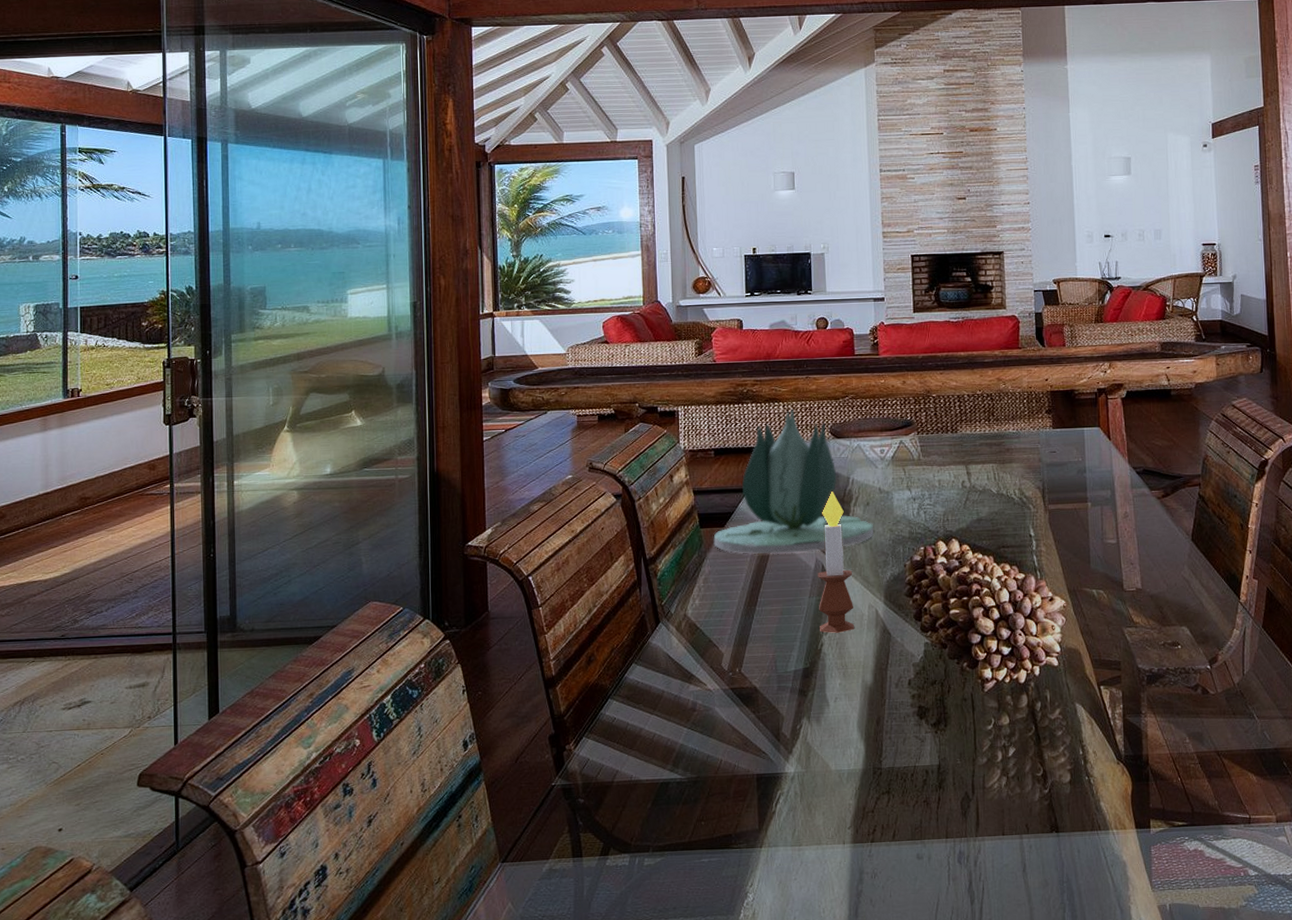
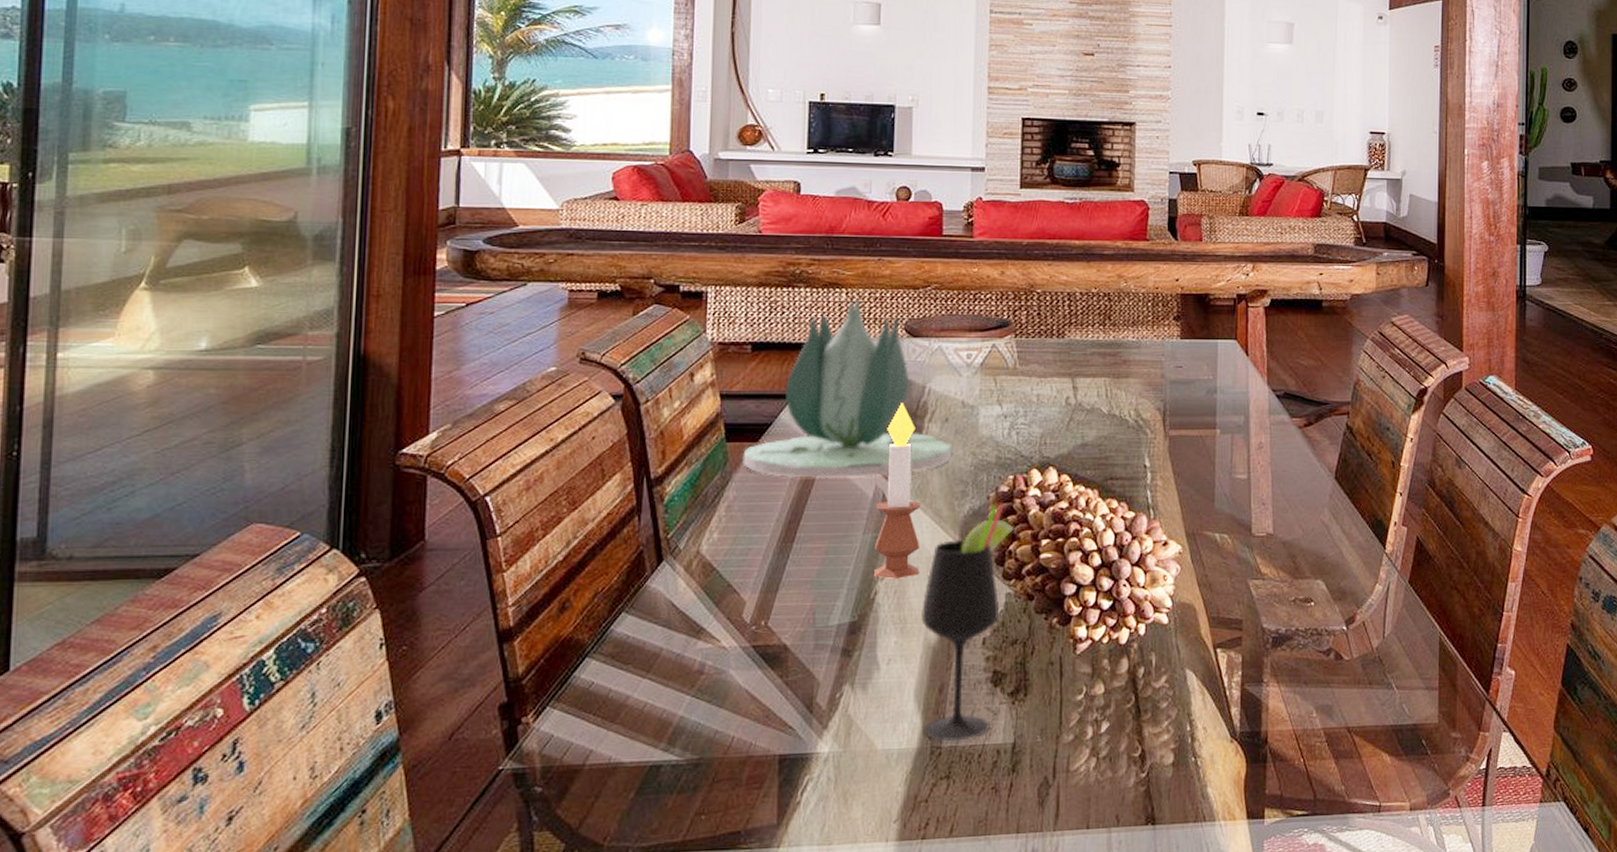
wine glass: none [858,569,927,764] -> present [921,503,1014,742]

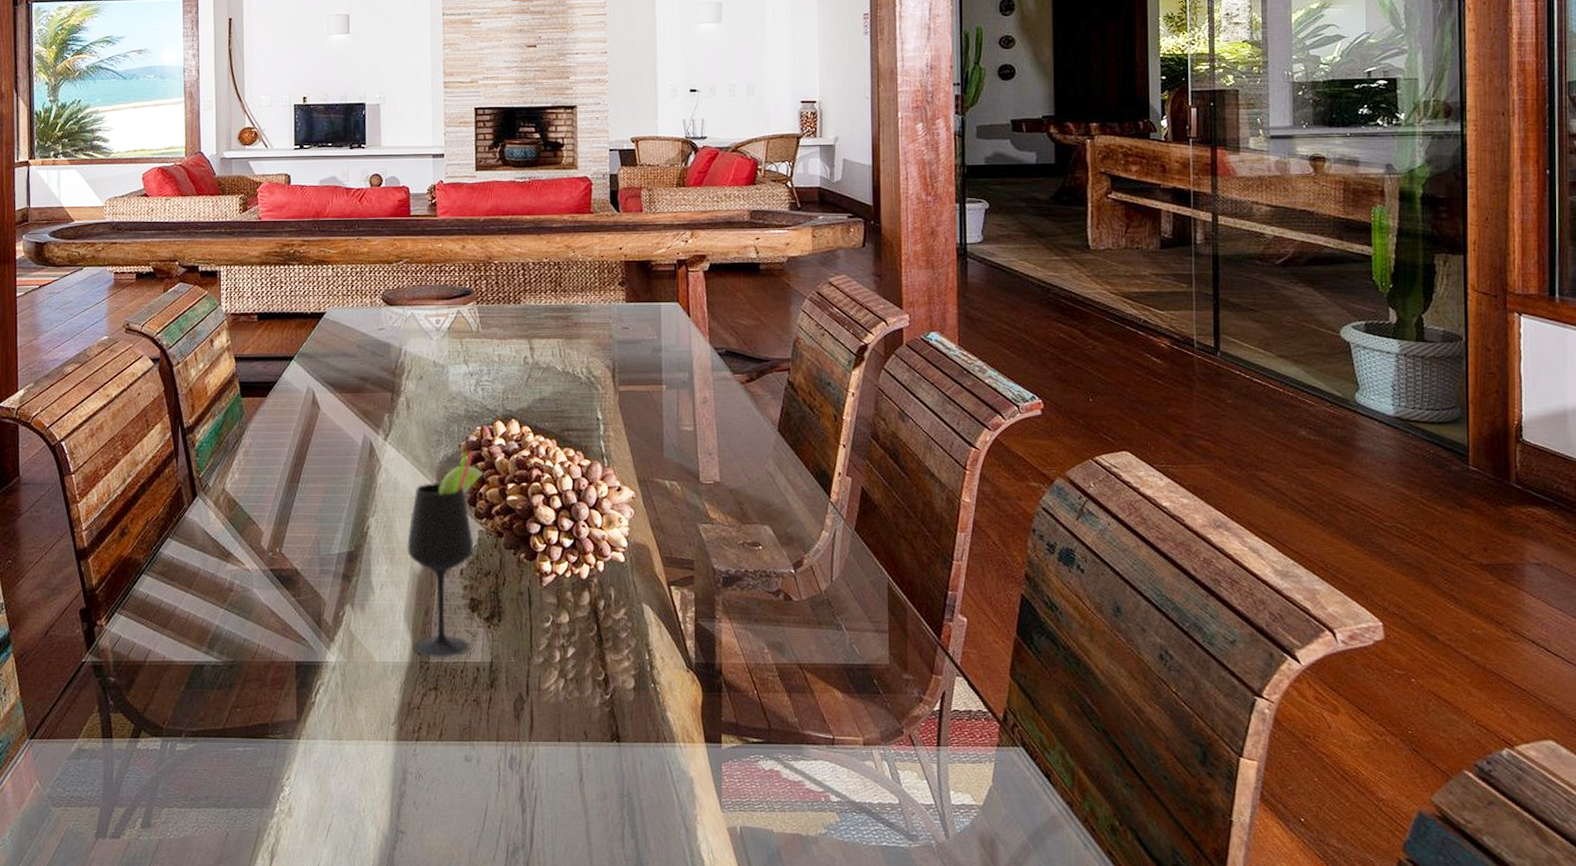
succulent plant: present [742,298,951,478] -> none [255,273,426,428]
candle: present [874,403,922,579] -> none [365,363,404,515]

